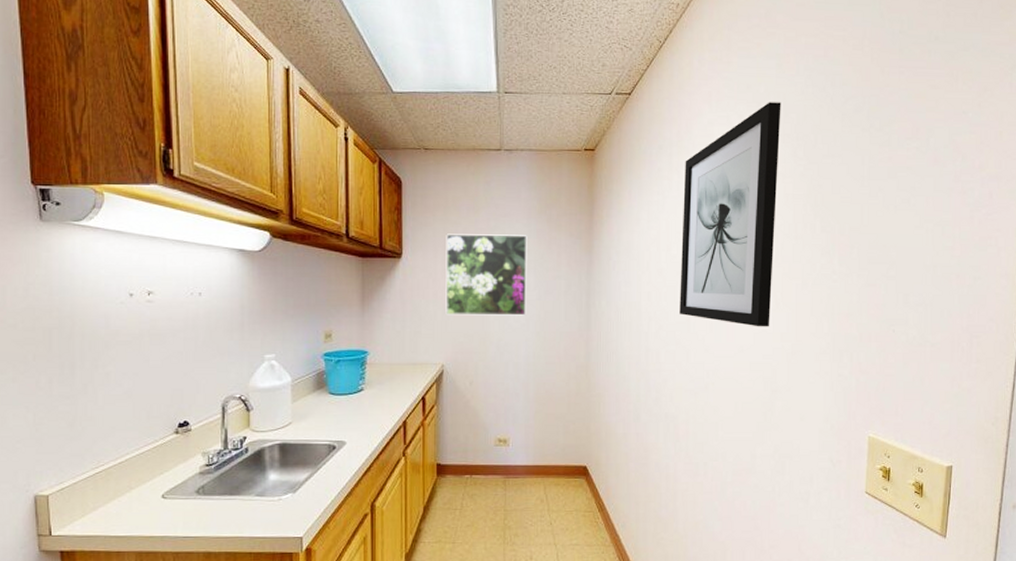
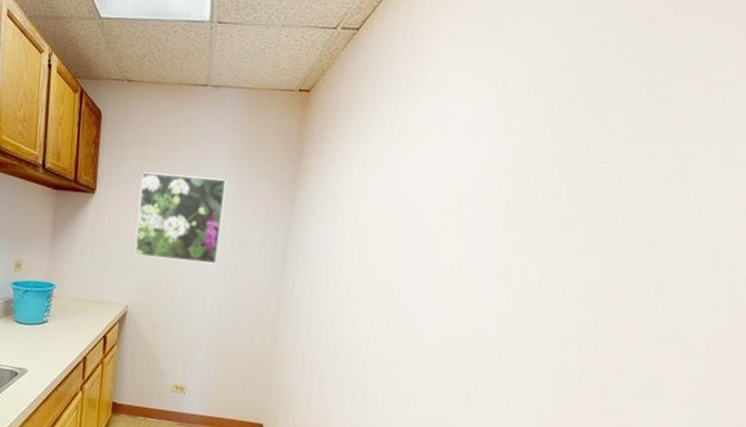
wall art: present [679,102,781,327] -> none [383,45,539,303]

